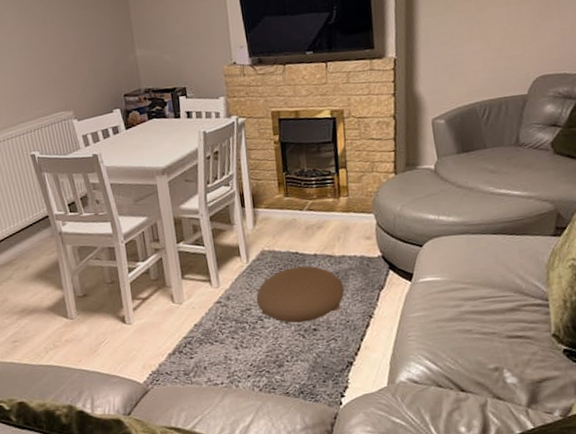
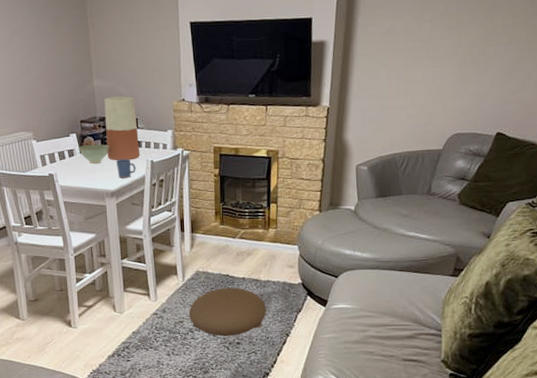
bowl: none [123,118,157,140] -> present [78,144,109,164]
vase: none [148,64,191,135] -> present [104,96,140,160]
mug: none [165,131,188,154] -> present [116,158,136,178]

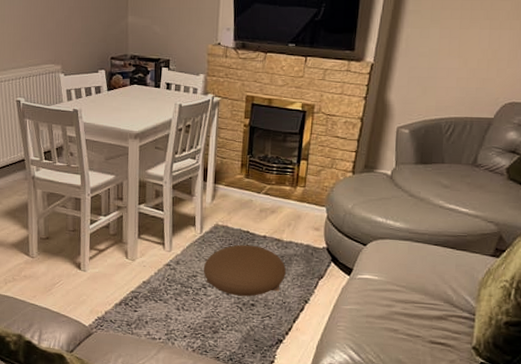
bowl: present [78,144,109,164] -> none [106,82,138,103]
vase: present [104,96,140,160] -> none [135,35,169,102]
mug: present [116,158,136,178] -> none [143,100,163,120]

